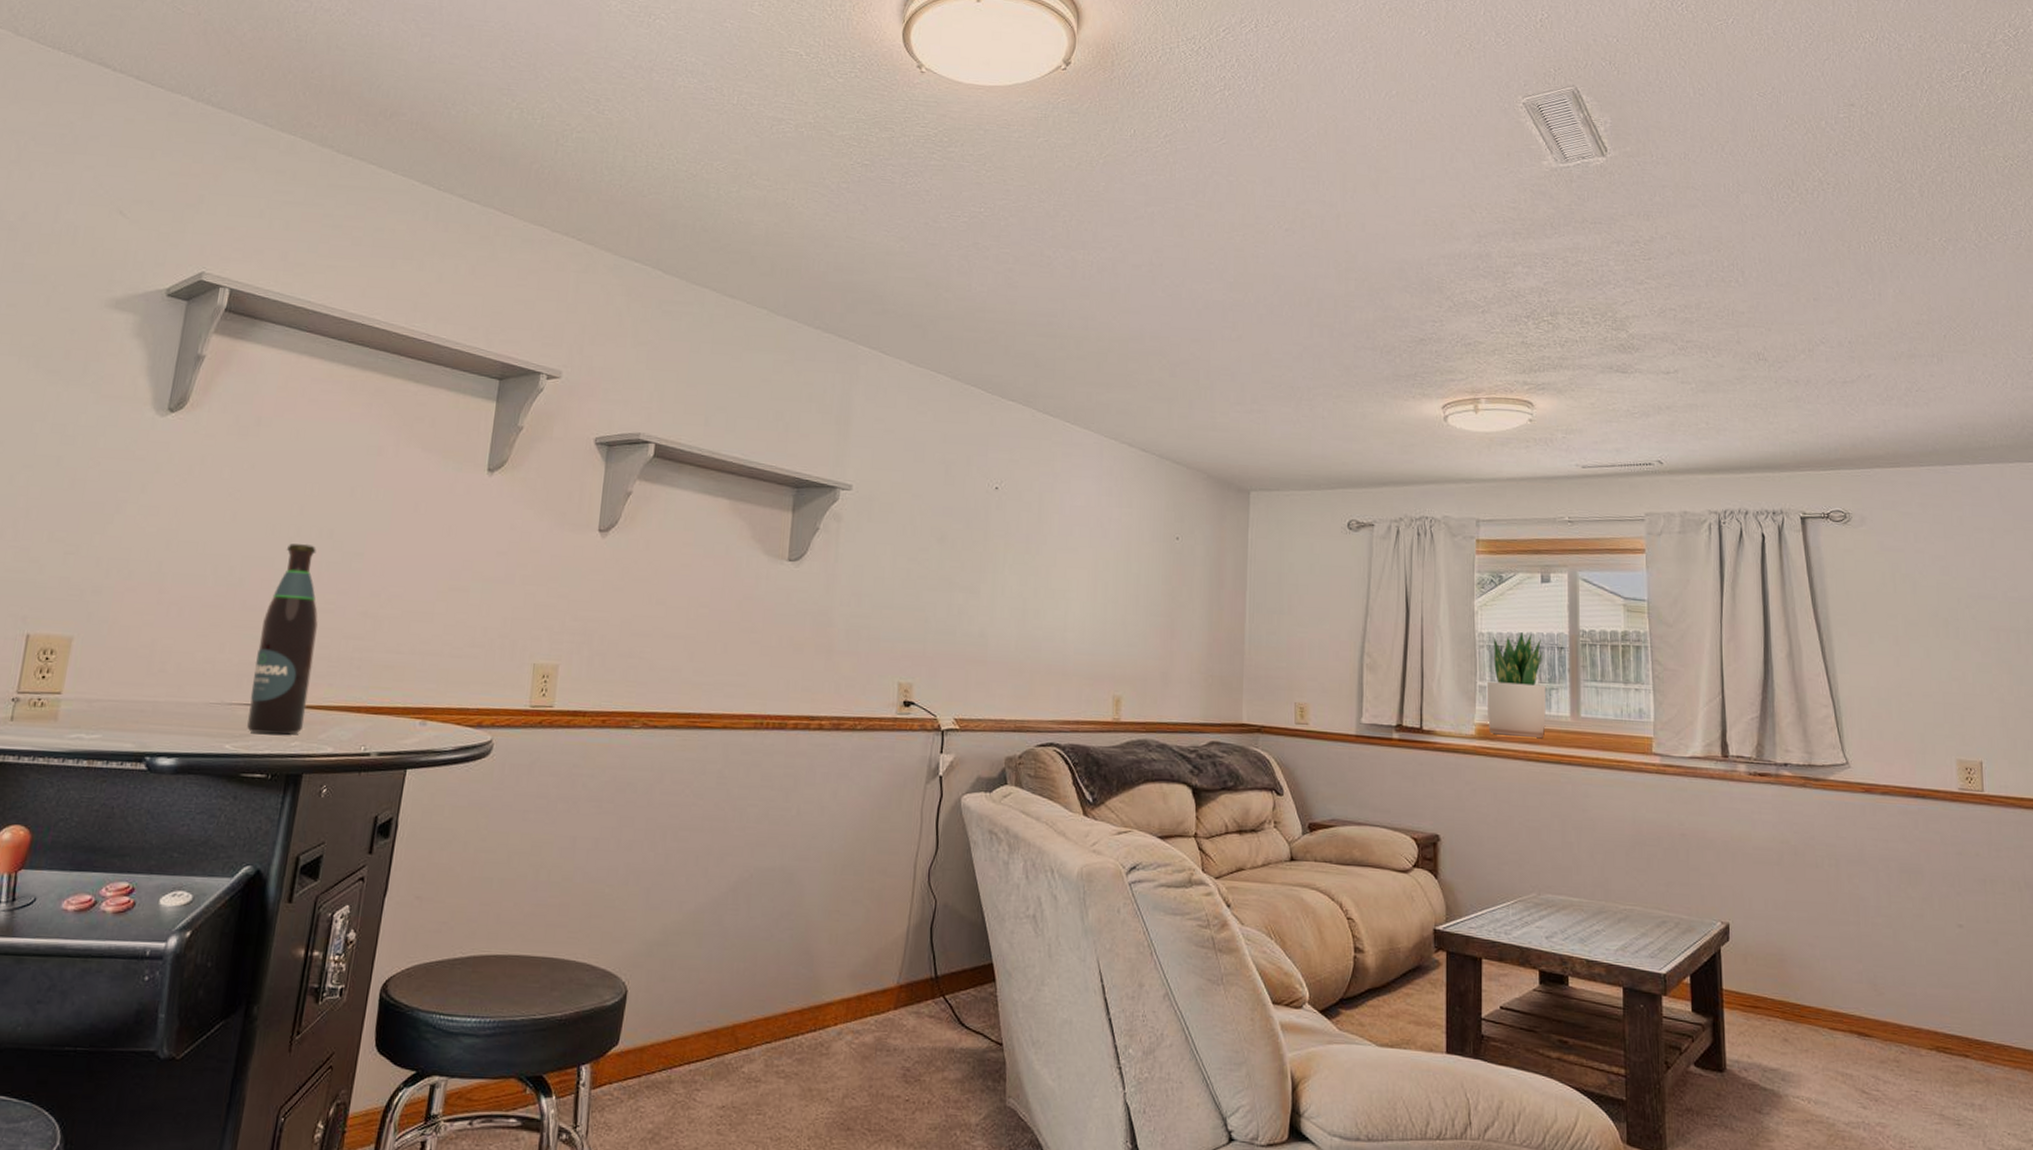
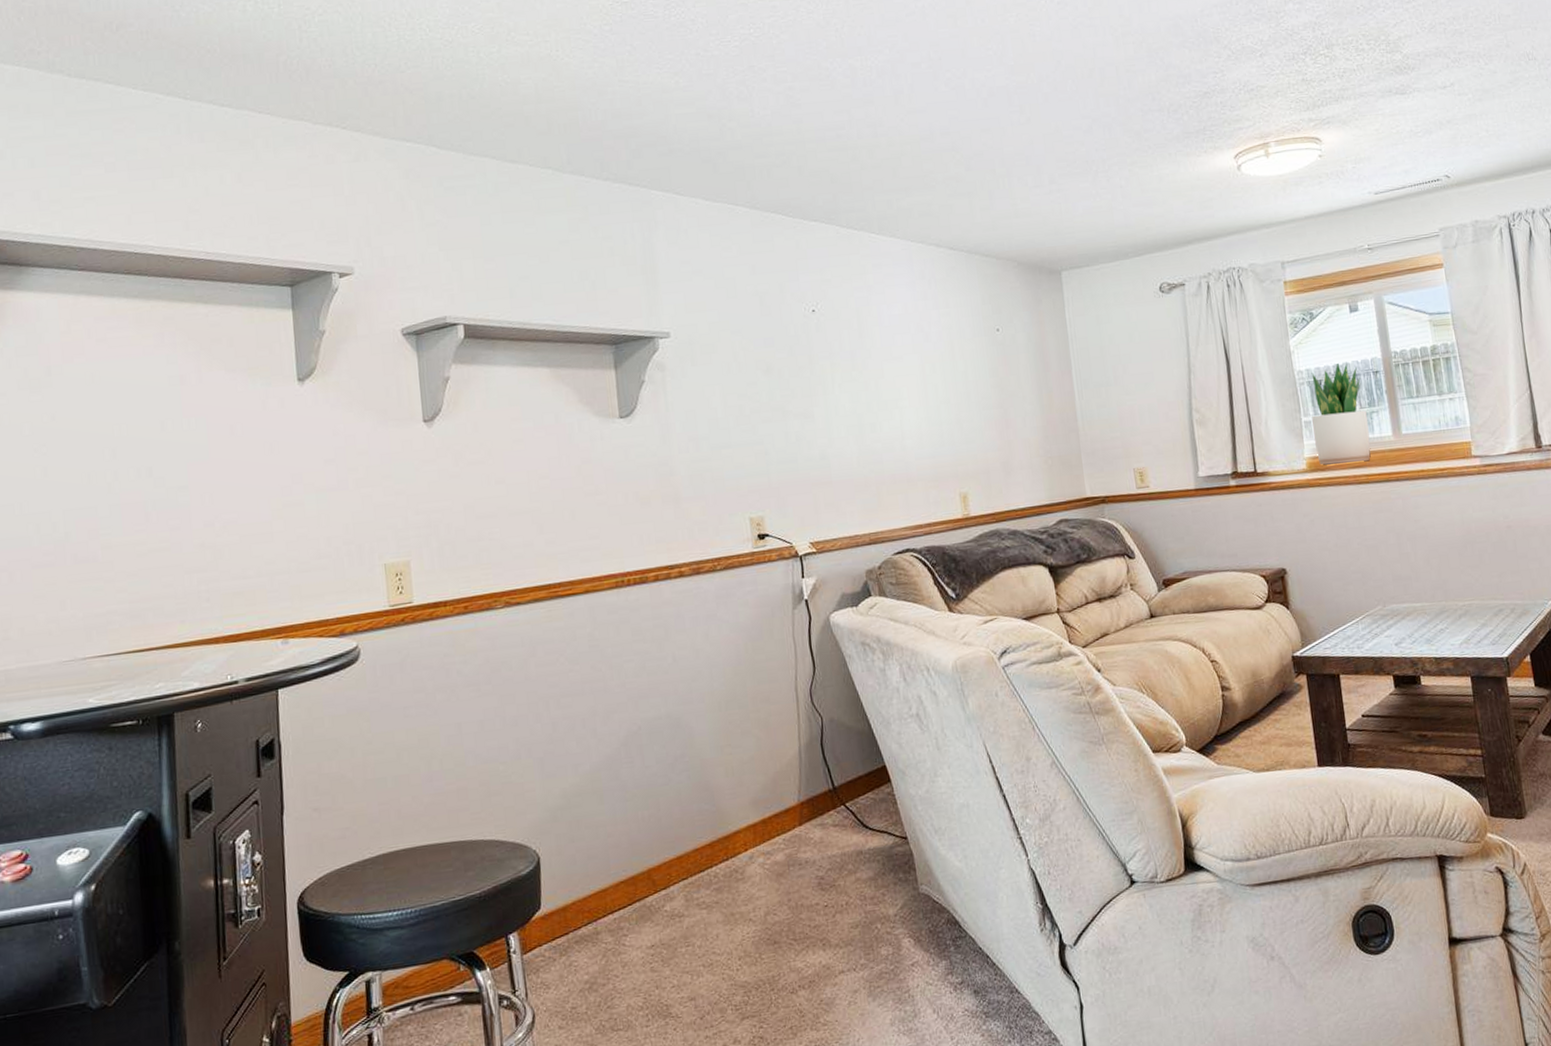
bottle: present [247,543,318,734] -> none [99,486,165,682]

